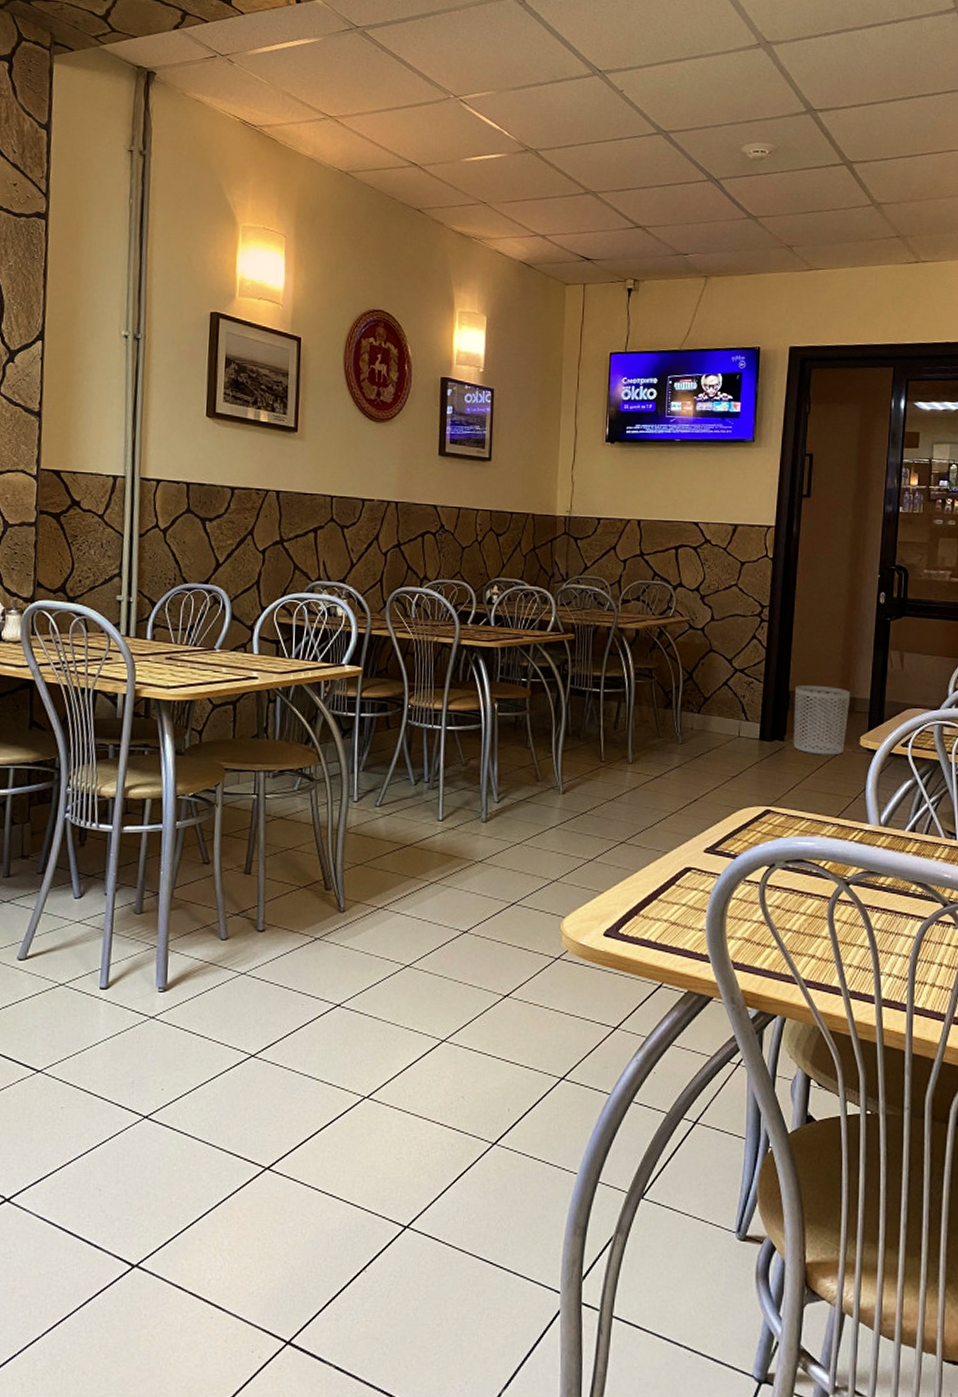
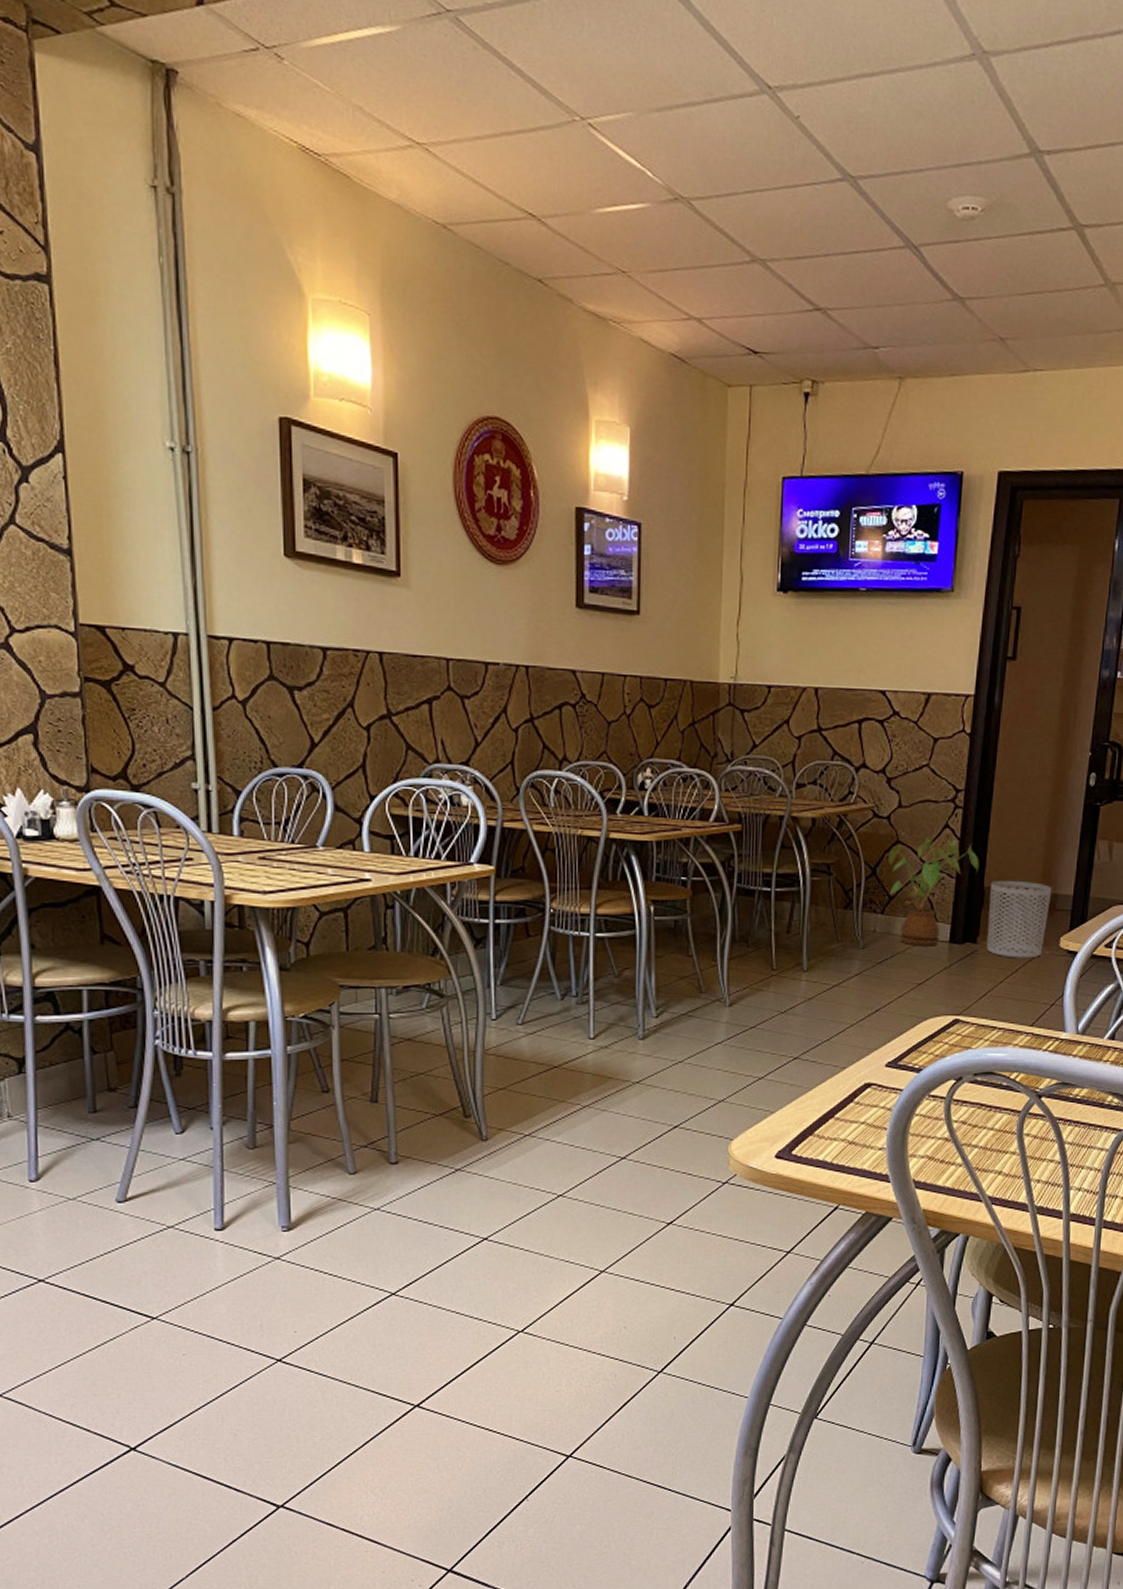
house plant: none [702,646,784,743] -> present [887,837,979,946]

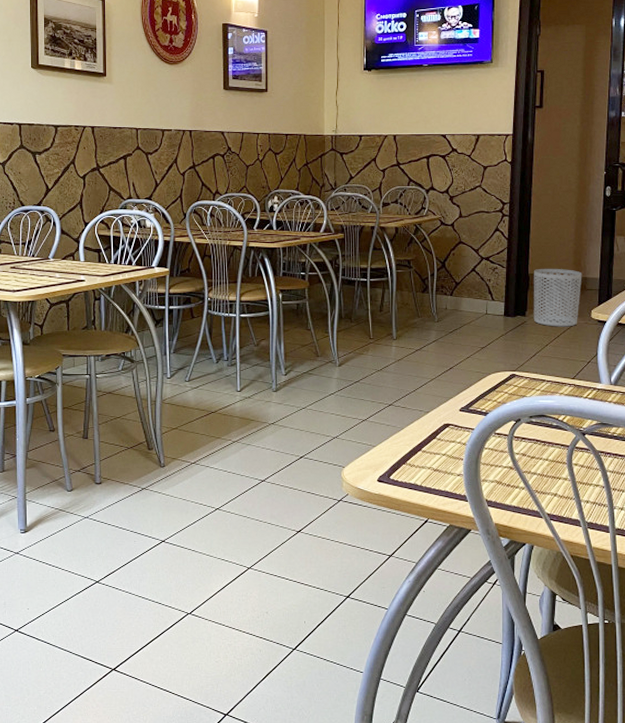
house plant: present [887,837,979,946] -> none [453,238,524,319]

